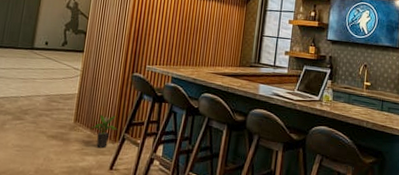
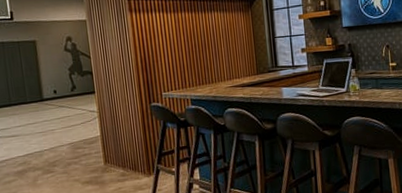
potted plant: present [89,114,118,149] -> none [121,149,150,184]

